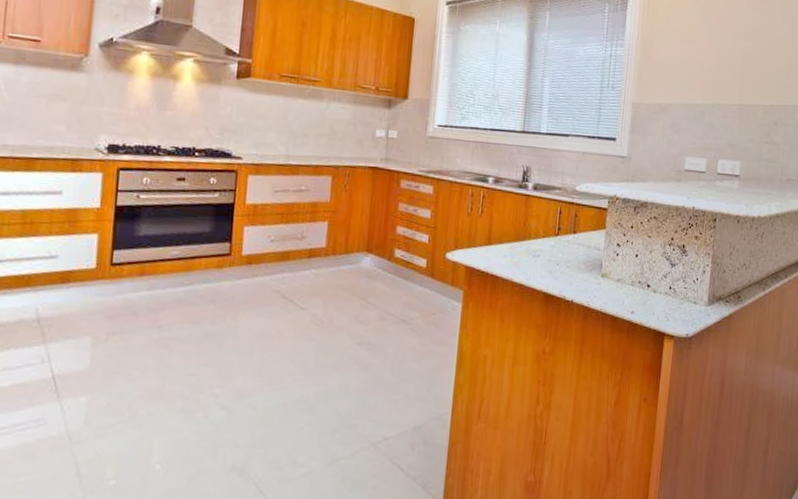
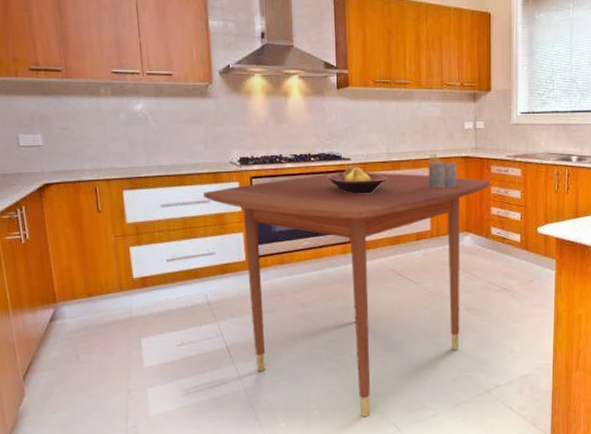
dining table: none [55,173,399,475] -> present [203,172,491,417]
fruit bowl: none [211,165,282,200] -> present [327,166,387,194]
napkin holder: none [329,161,364,201] -> present [428,154,457,189]

